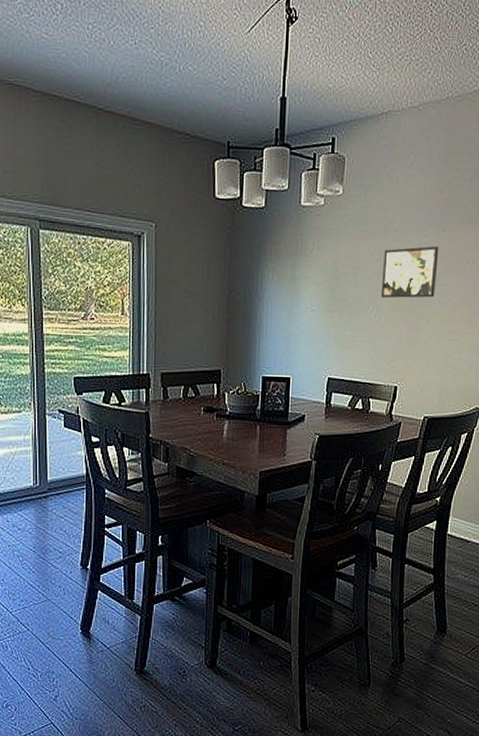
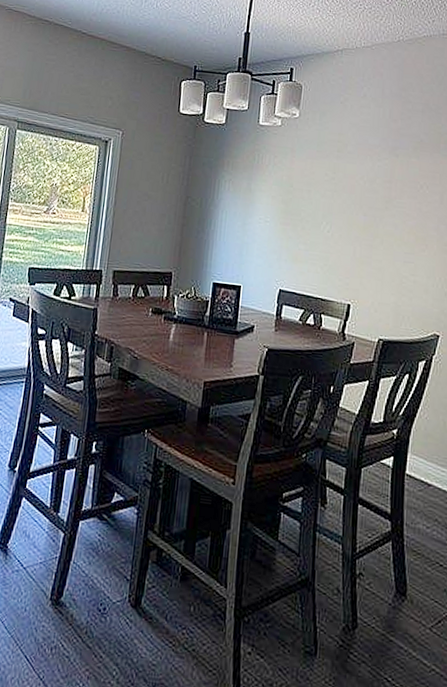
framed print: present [380,245,439,298] -> none [334,169,393,219]

